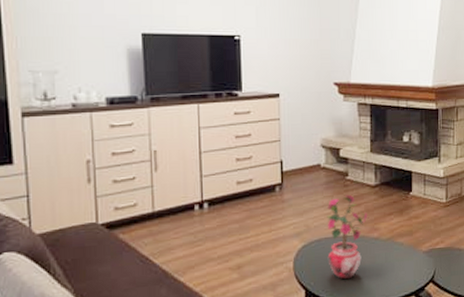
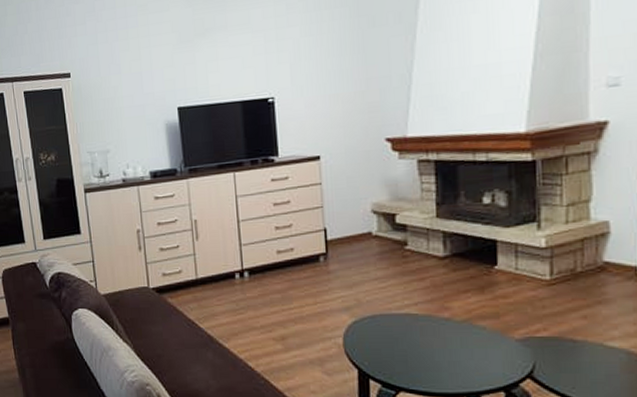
potted plant: present [327,194,369,280] -> none [381,266,437,363]

